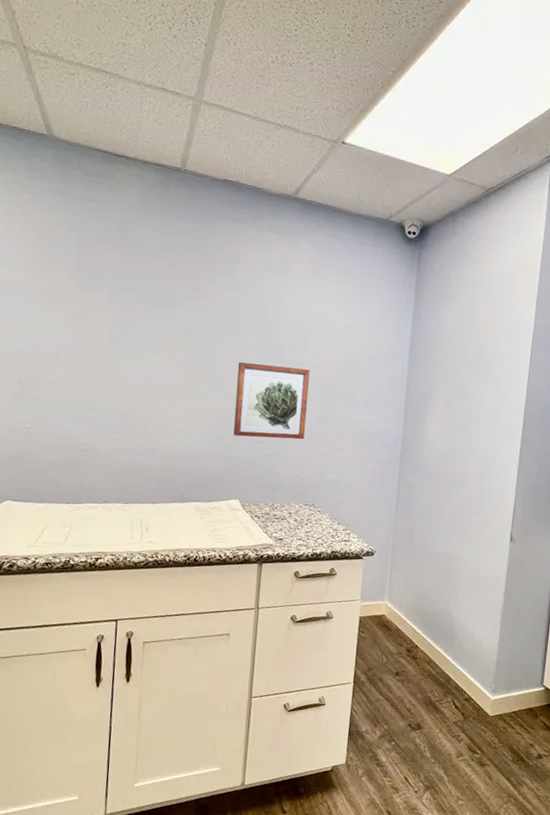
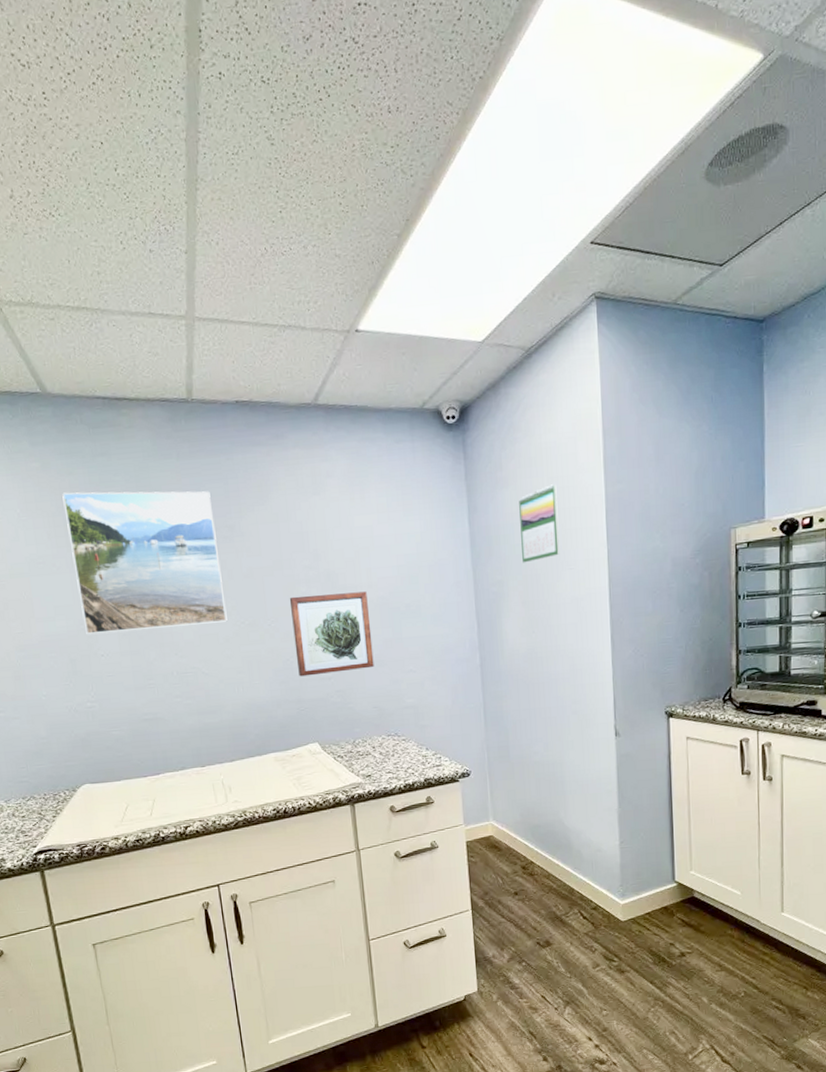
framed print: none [40,227,185,373] -> present [62,491,228,635]
calendar: none [453,308,493,372] -> present [519,484,560,563]

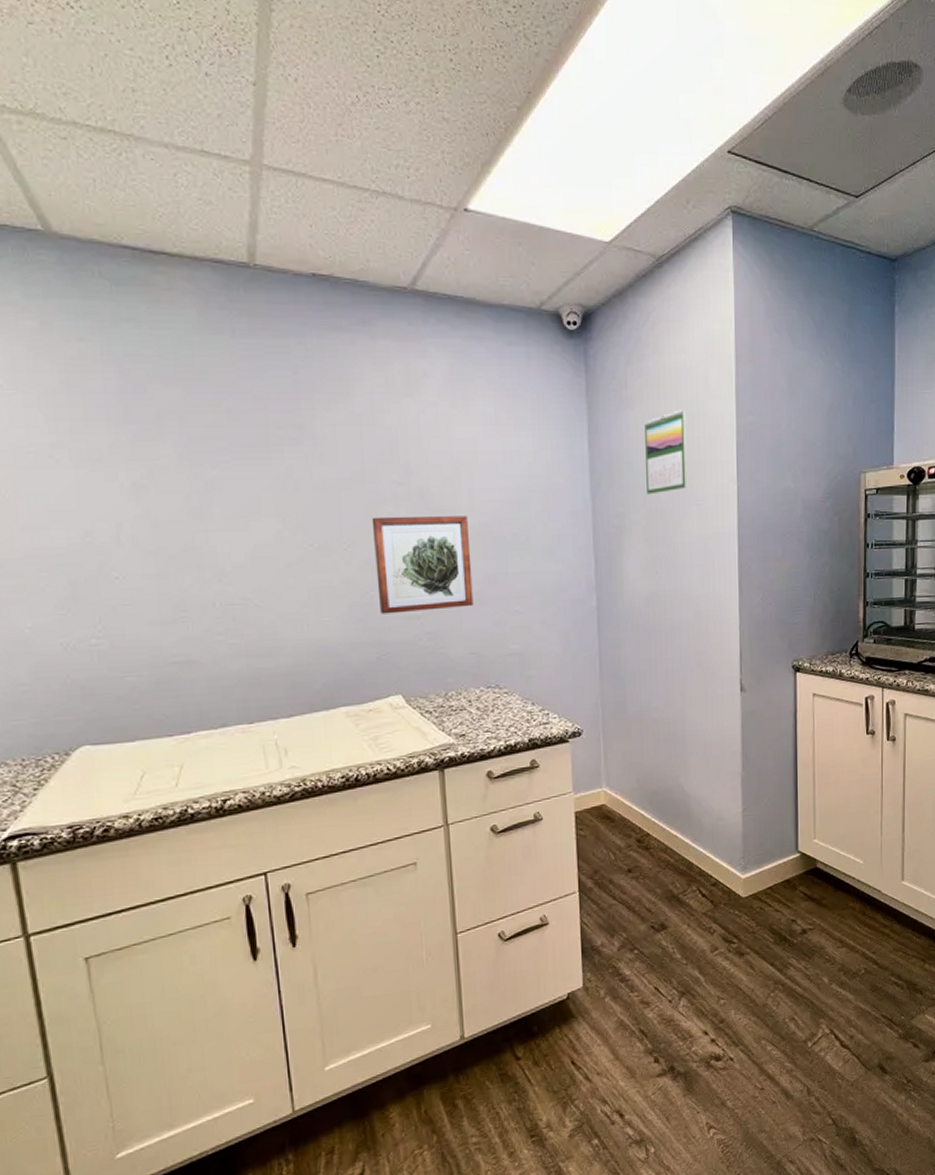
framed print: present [62,491,228,635] -> none [68,363,291,551]

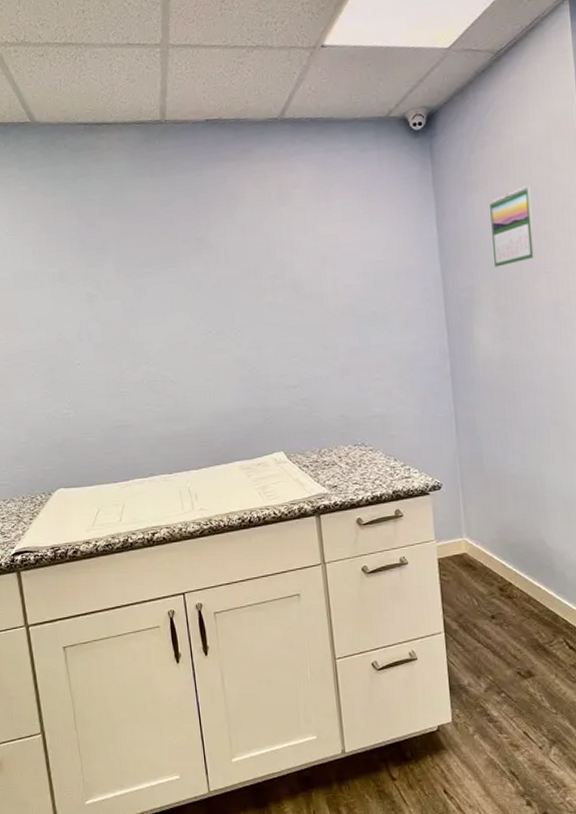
wall art: present [371,516,474,614] -> none [255,299,340,385]

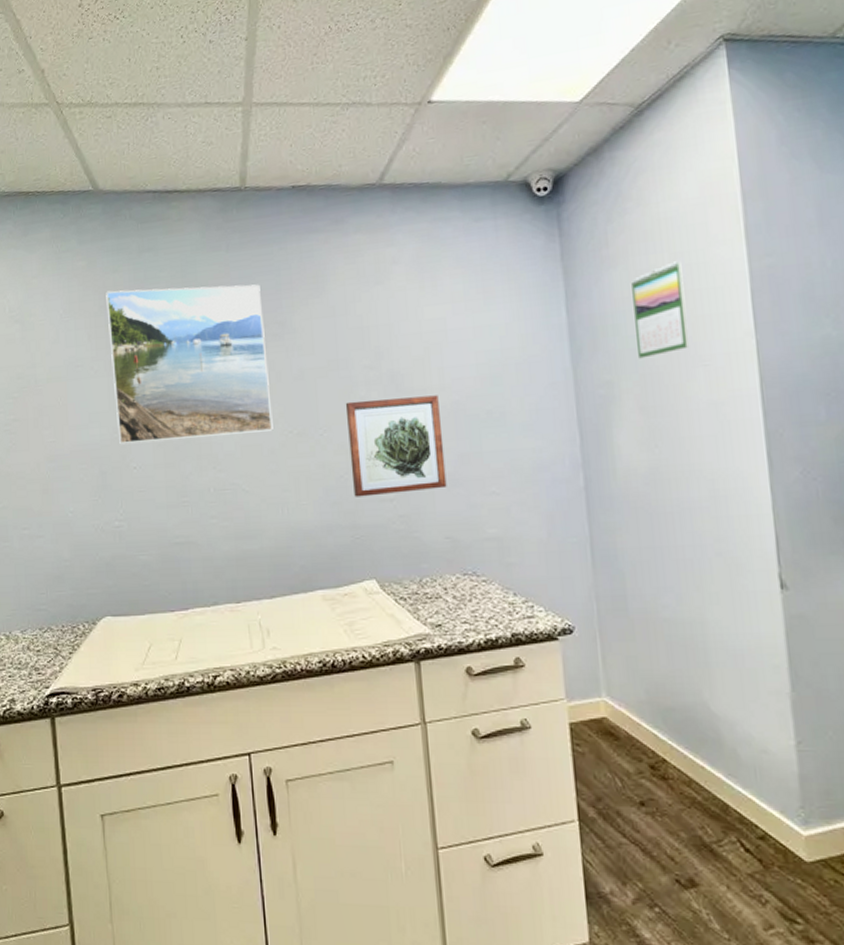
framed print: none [46,206,196,345] -> present [106,284,273,445]
wall art: none [255,299,340,385] -> present [345,395,447,497]

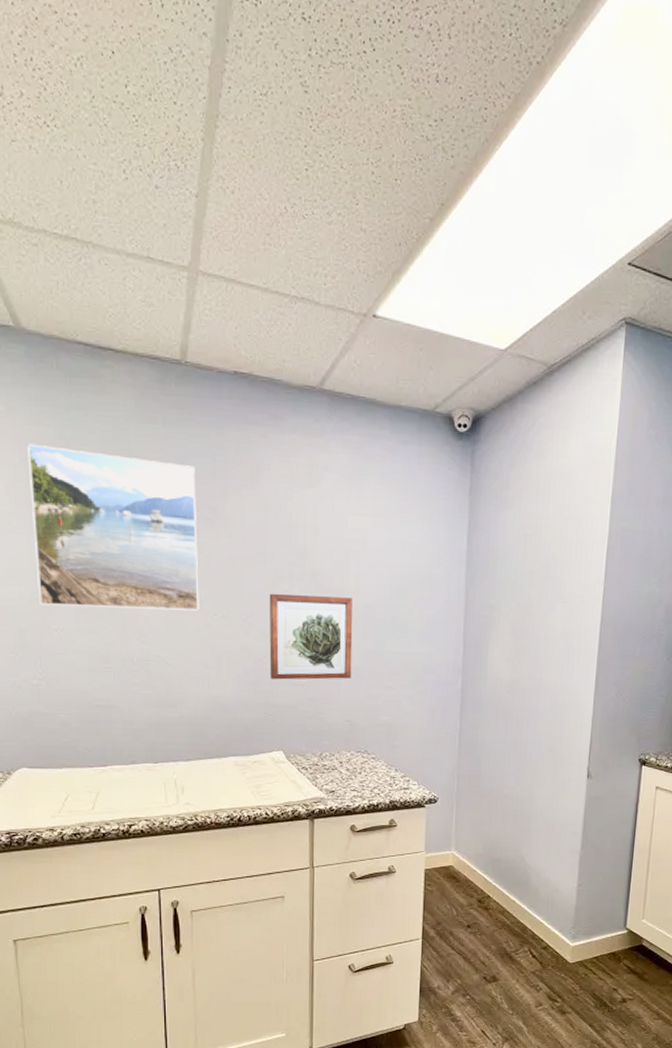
calendar: present [631,261,690,359] -> none [517,512,561,590]

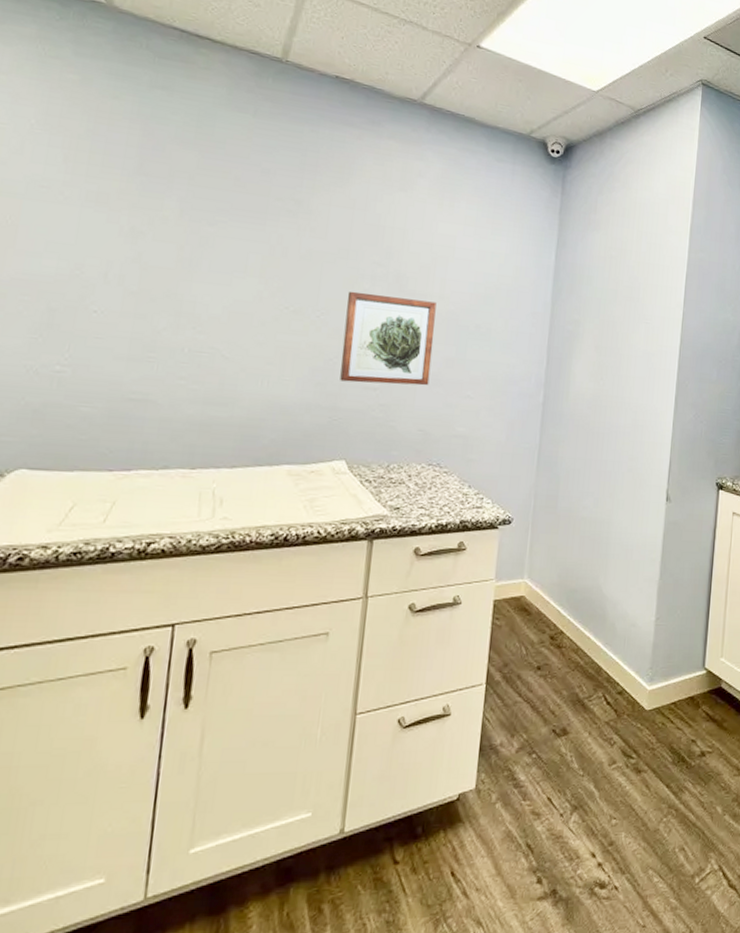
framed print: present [27,443,199,611] -> none [80,115,283,303]

